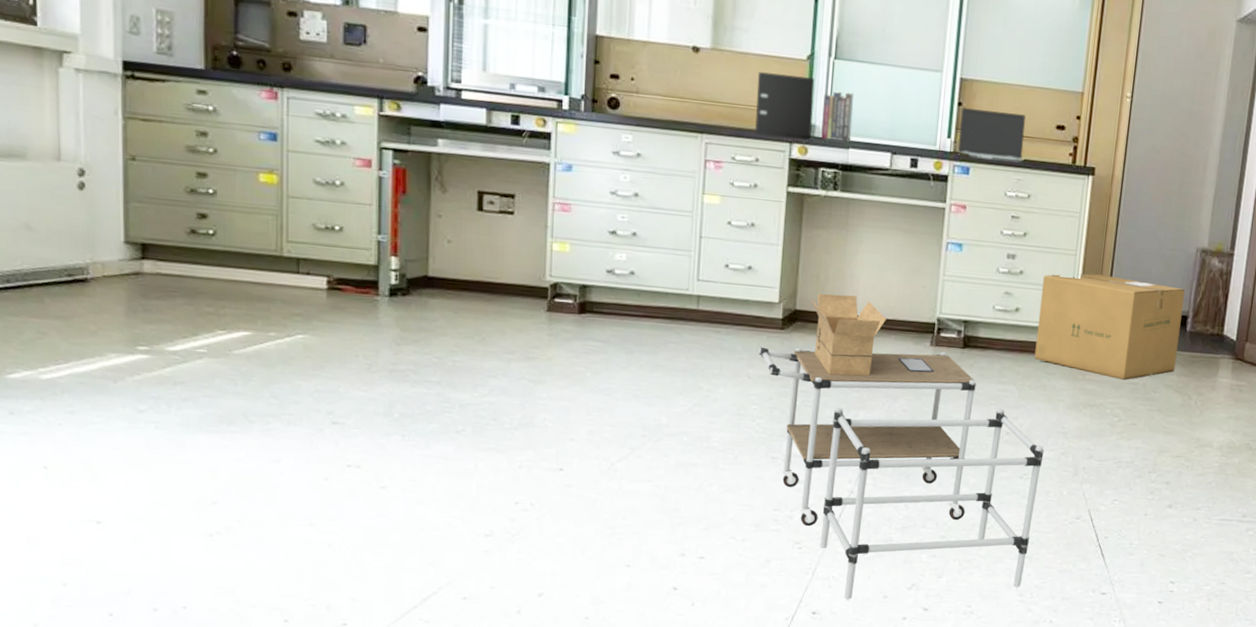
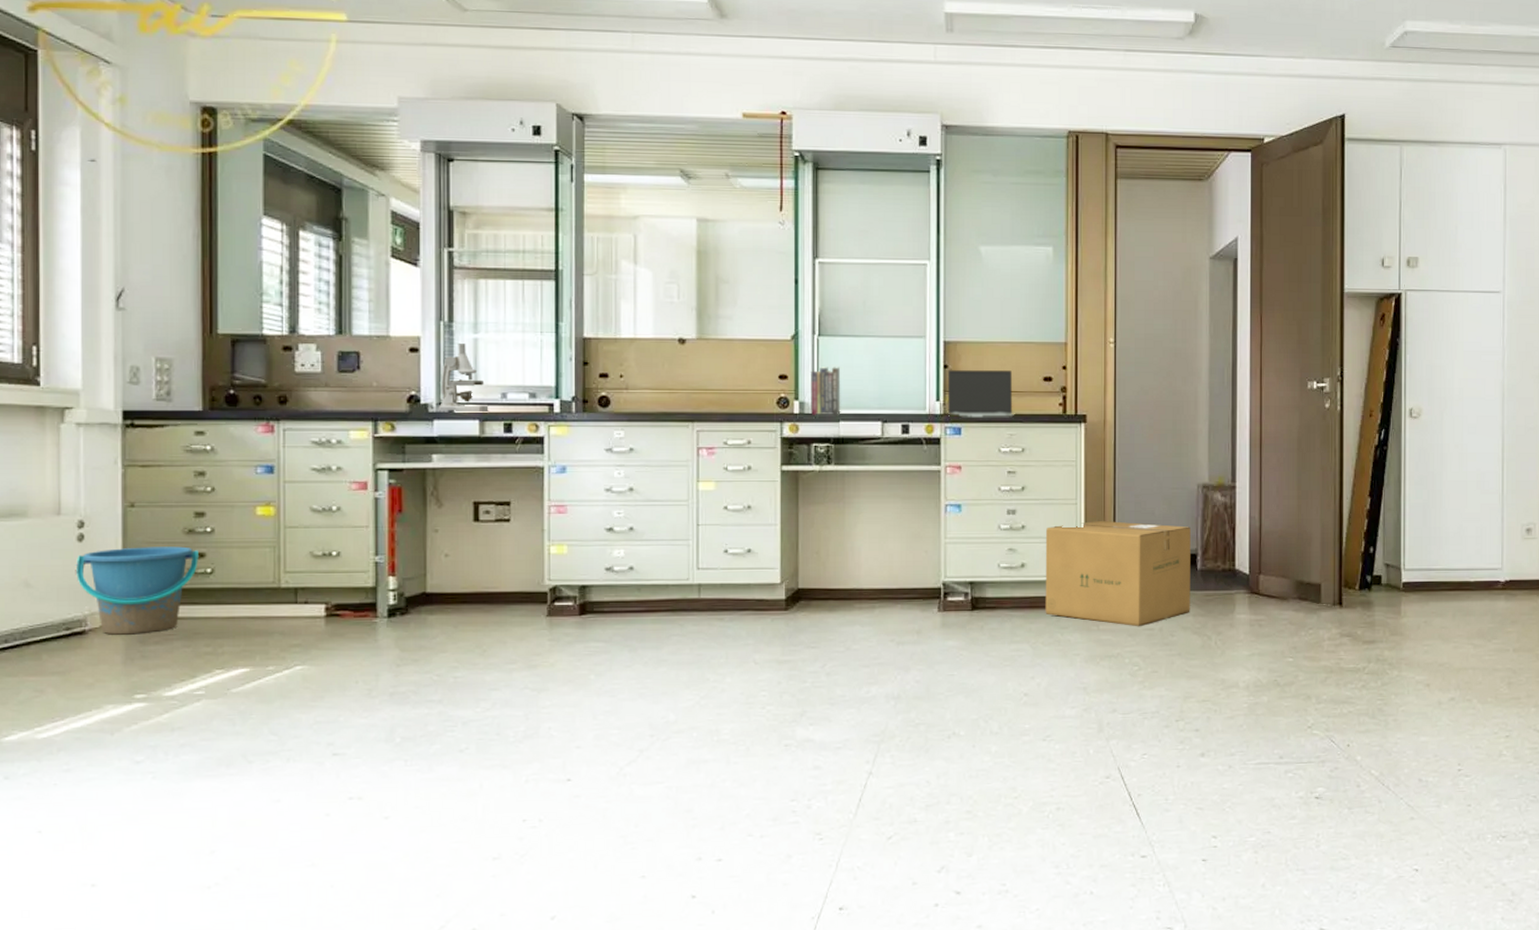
bucket: none [77,200,200,288] -> present [76,546,198,635]
microscope: none [445,28,498,104] -> present [438,344,490,414]
binder: present [754,72,815,140] -> none [744,356,802,417]
utility cart: present [758,293,1044,600] -> none [763,568,1065,891]

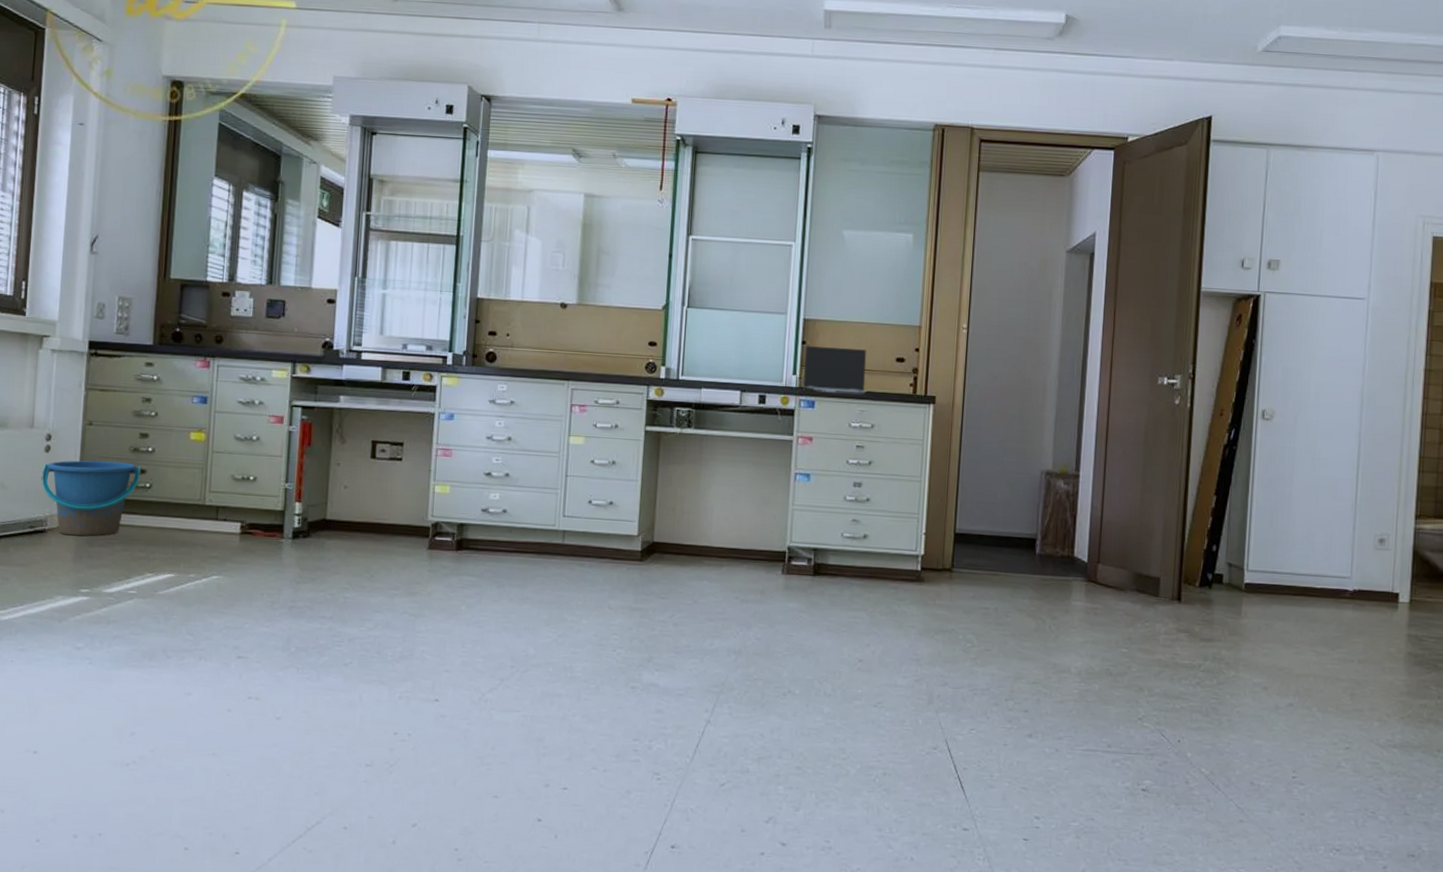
microscope: present [438,344,490,414] -> none [347,298,392,362]
books: present [811,367,841,416] -> none [676,336,706,383]
box: present [1045,520,1191,627] -> none [884,498,1032,605]

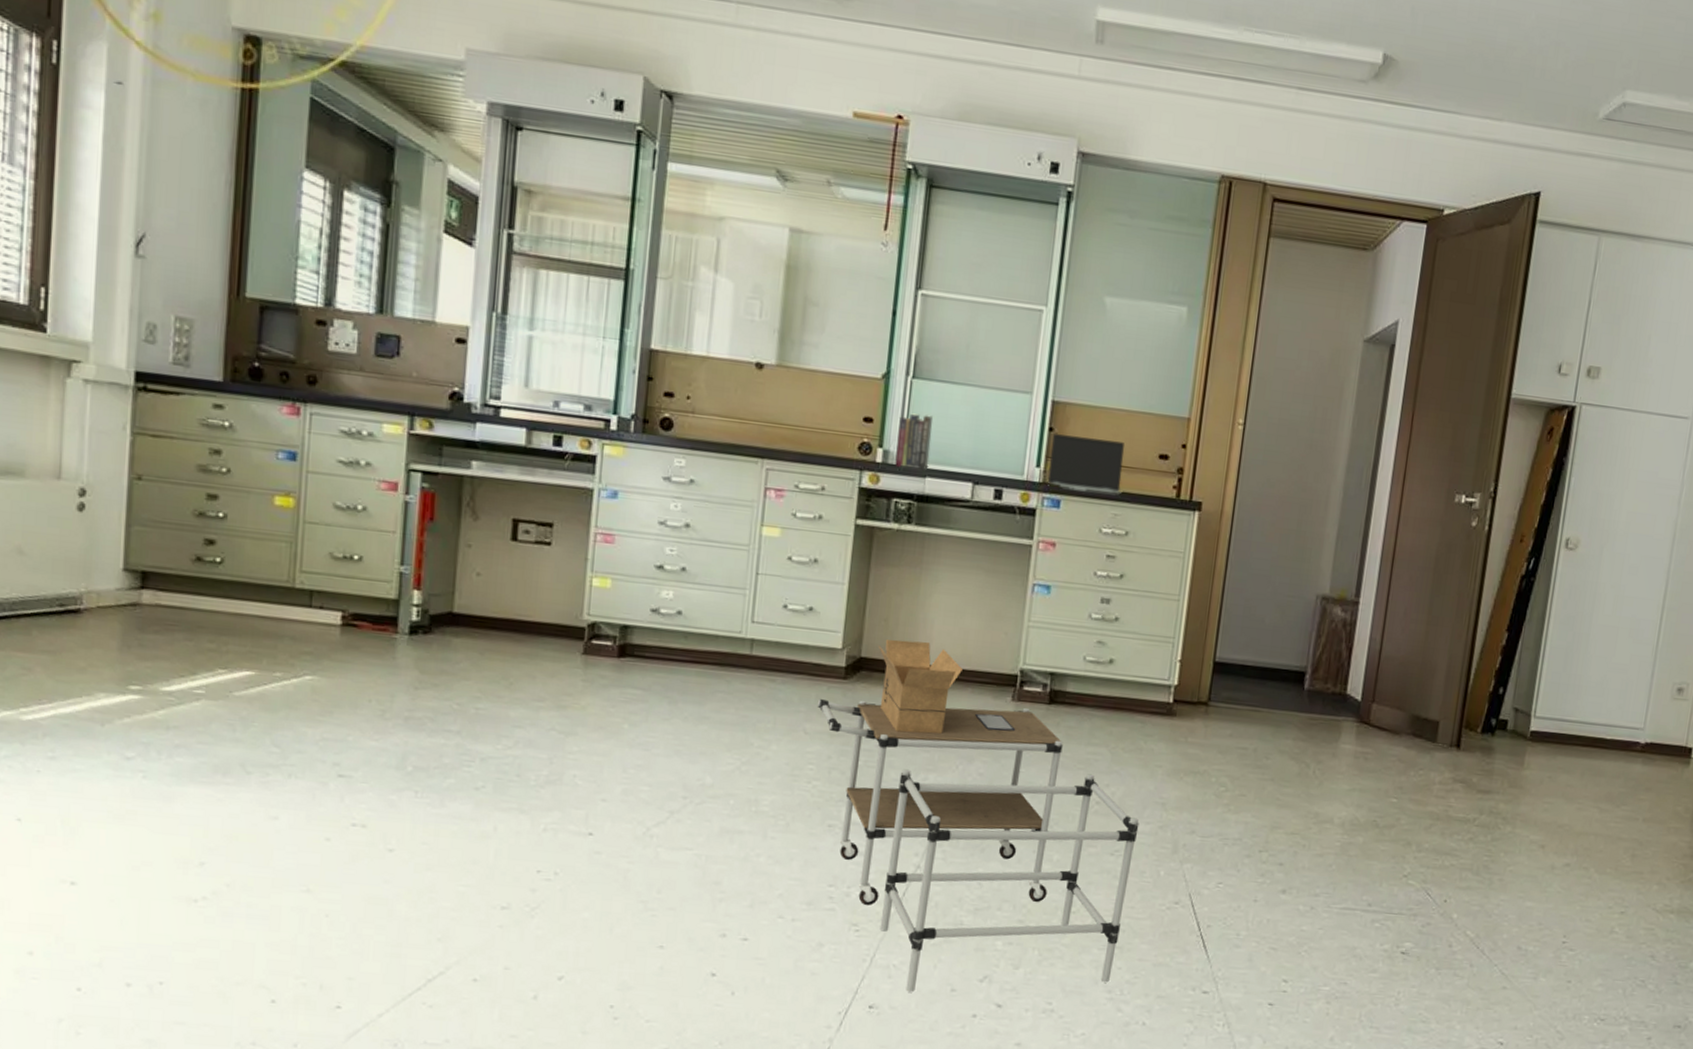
bucket: present [42,460,141,537] -> none [74,523,208,621]
utility cart: none [618,525,898,833] -> present [817,639,1139,993]
books: none [676,336,706,383] -> present [895,413,934,471]

